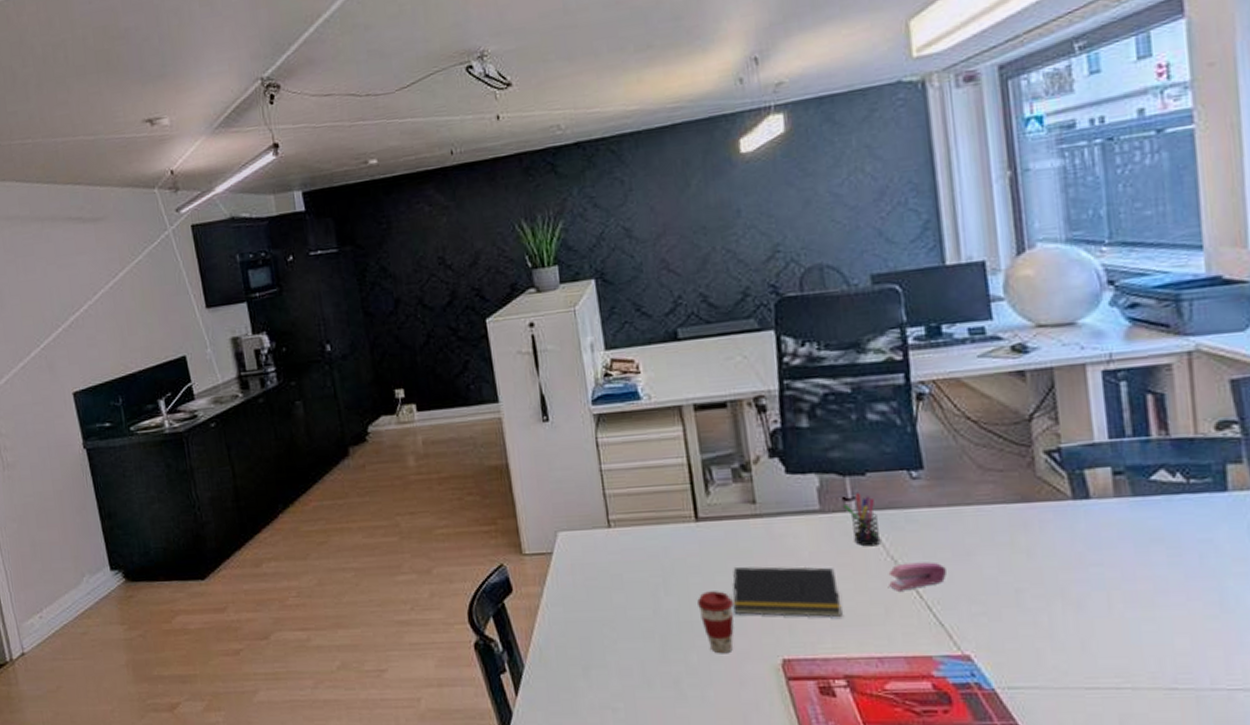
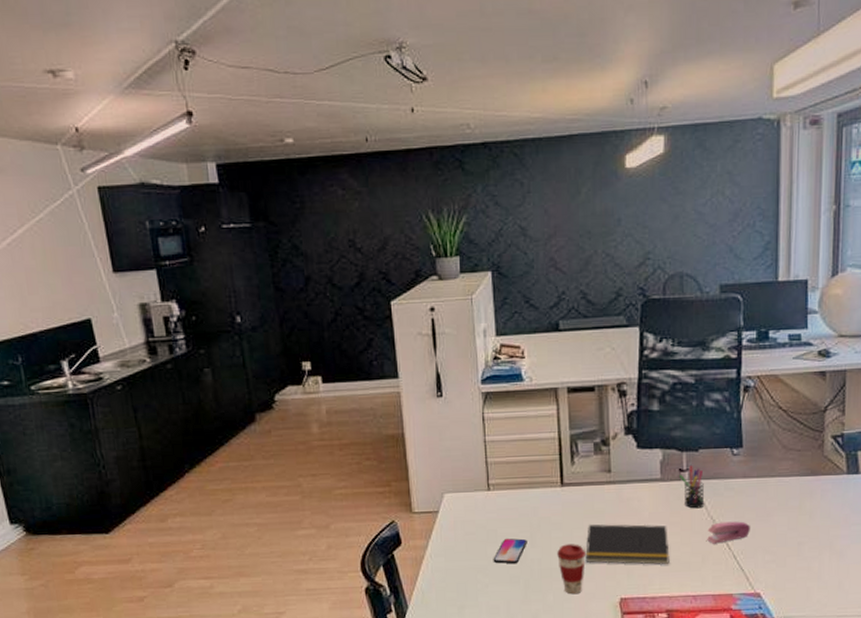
smartphone: none [620,584,660,616] -> present [493,538,527,565]

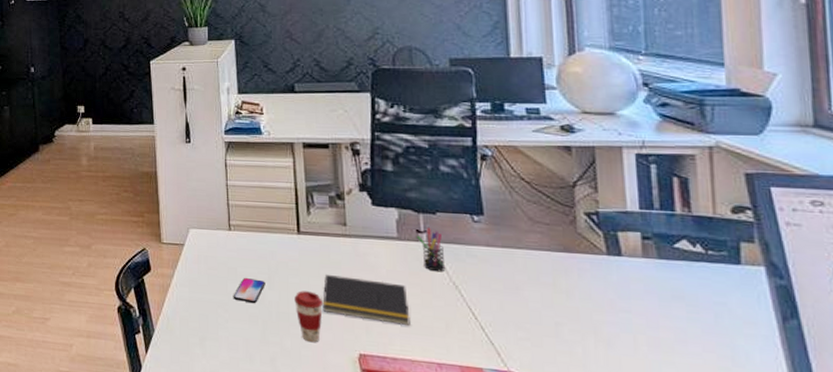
stapler: present [707,521,751,544] -> none [450,289,499,312]

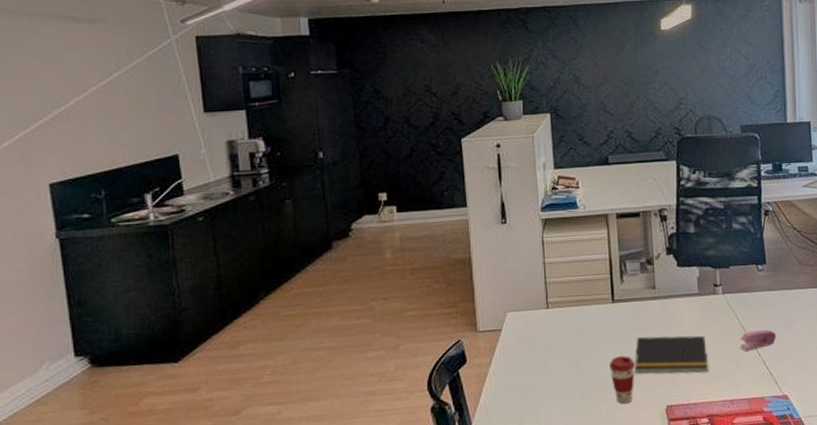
smartphone: present [233,277,266,304] -> none [551,352,583,378]
pen holder: present [417,228,446,272] -> none [714,281,737,320]
stapler: none [450,289,499,312] -> present [740,329,777,351]

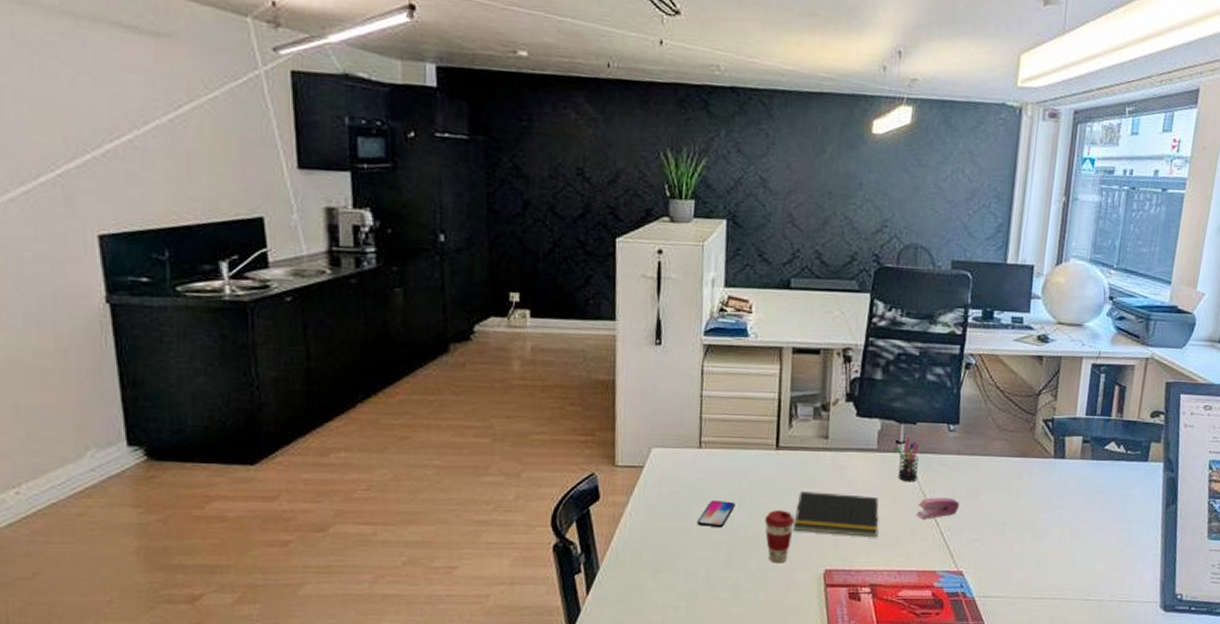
smartphone: none [551,352,583,378] -> present [697,499,735,528]
pen holder: none [714,281,737,320] -> present [895,438,919,482]

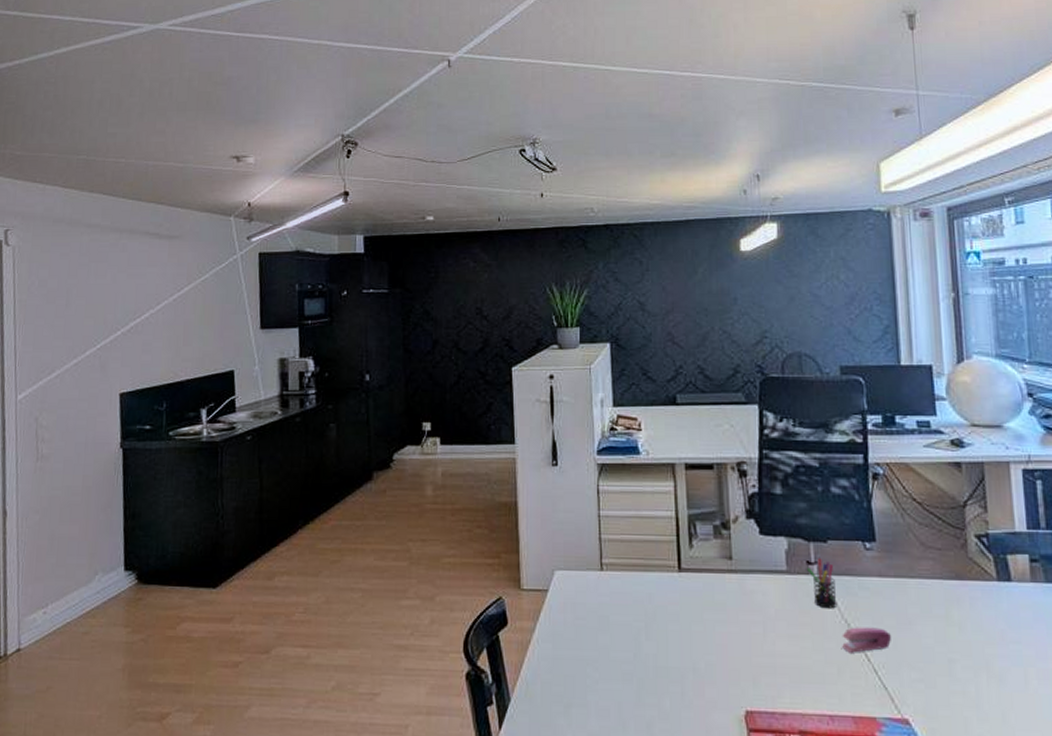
smartphone: present [697,499,735,528] -> none [604,626,642,659]
coffee cup: present [765,510,794,564] -> none [674,639,706,702]
notepad: present [793,490,879,537] -> none [705,617,801,673]

